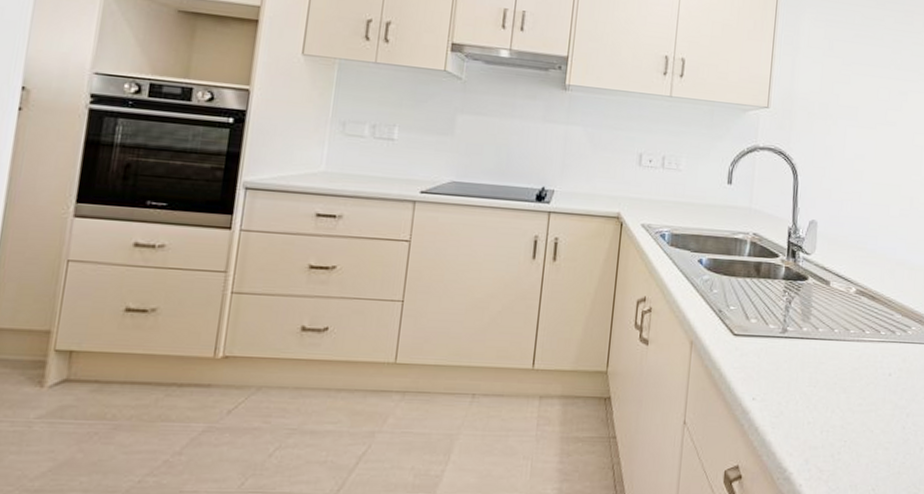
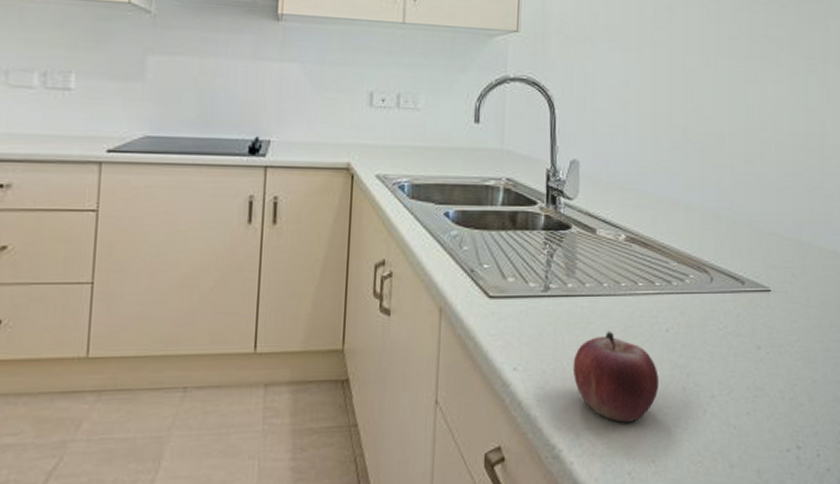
fruit: none [804,371,882,453] -> present [572,331,660,423]

